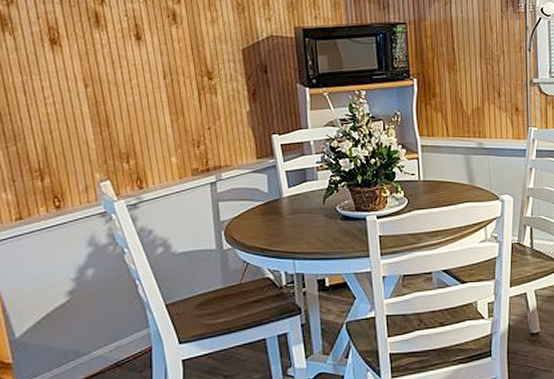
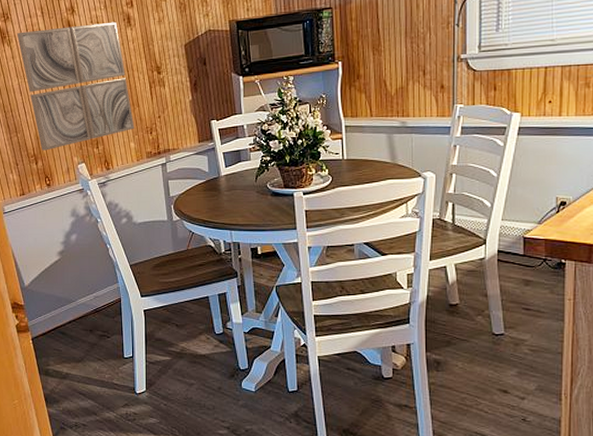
wall art: none [23,17,178,164] -> present [17,21,135,151]

